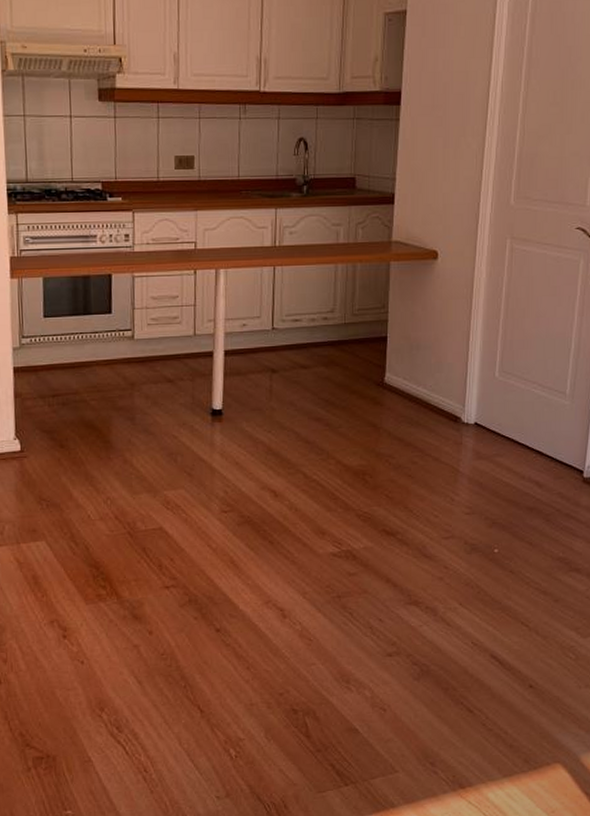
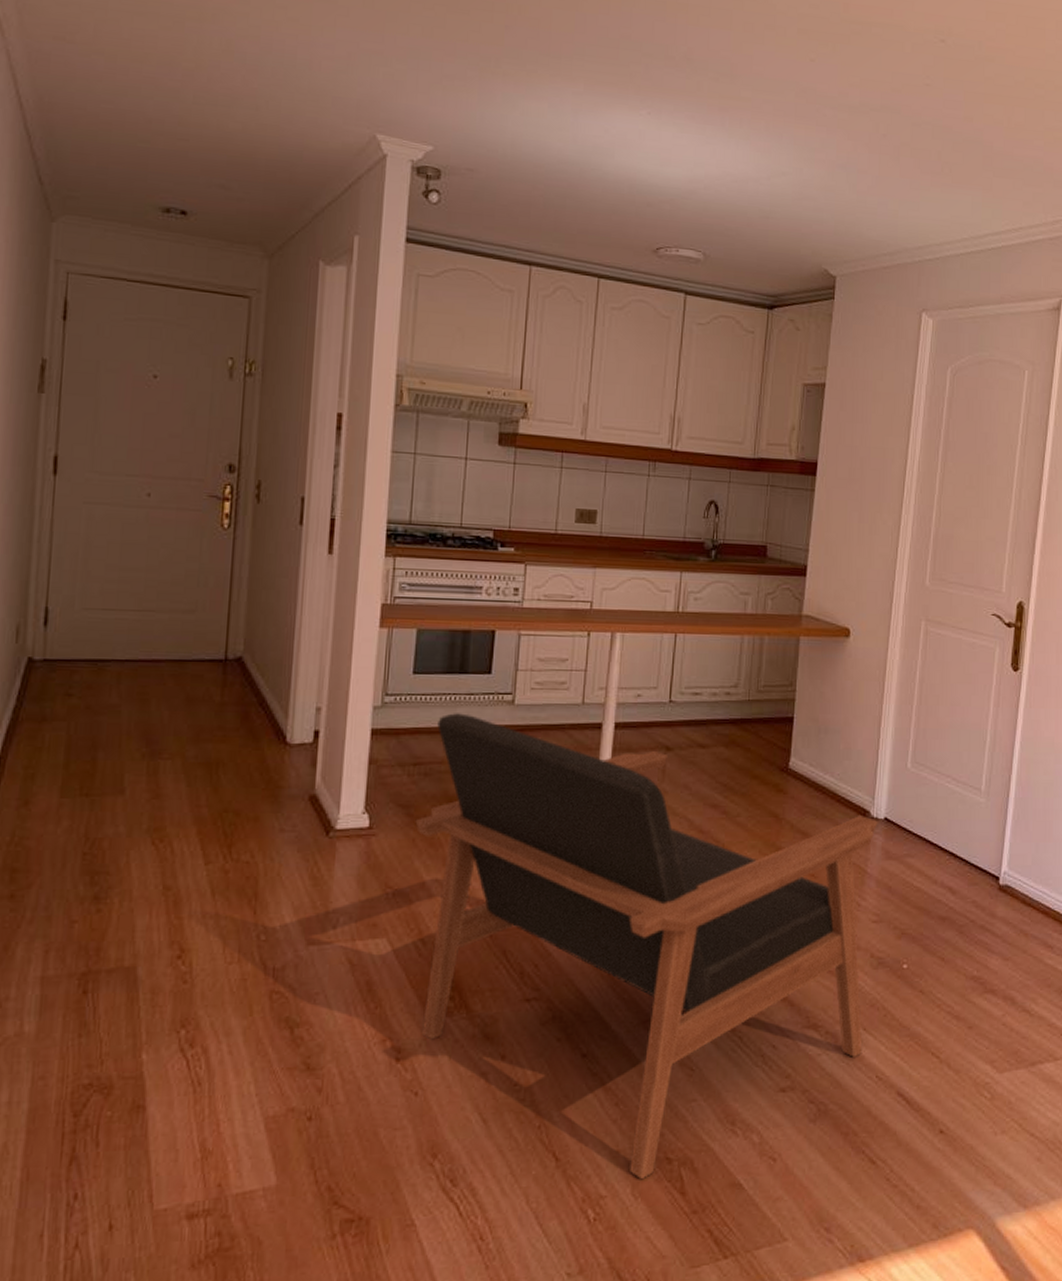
armchair: none [59,349,469,726] -> present [415,713,878,1180]

